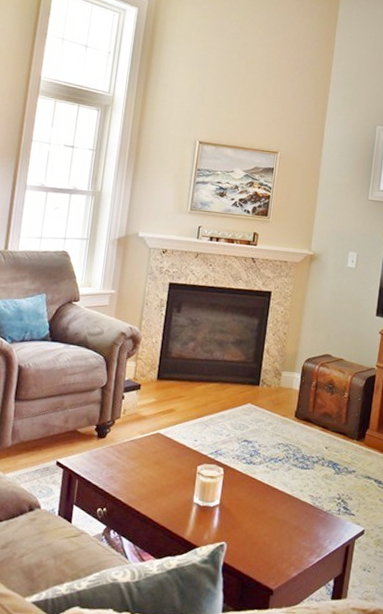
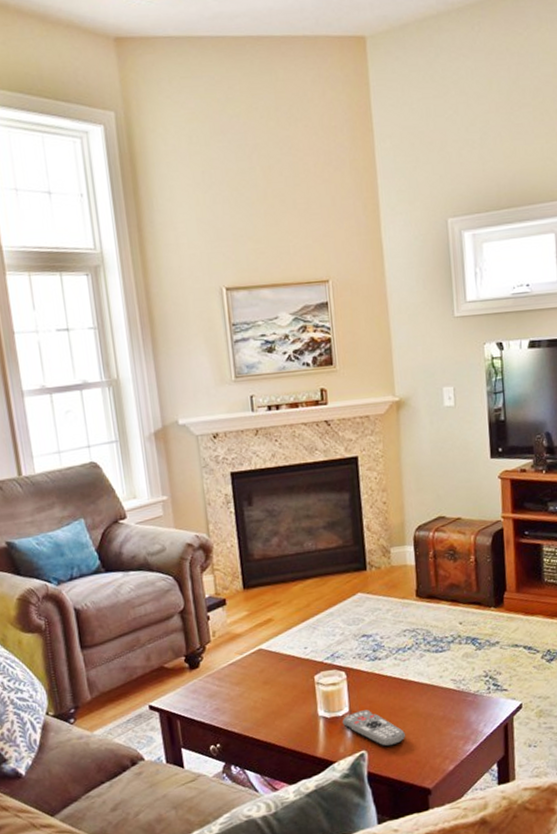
remote control: none [211,505,262,544] -> present [342,710,405,747]

